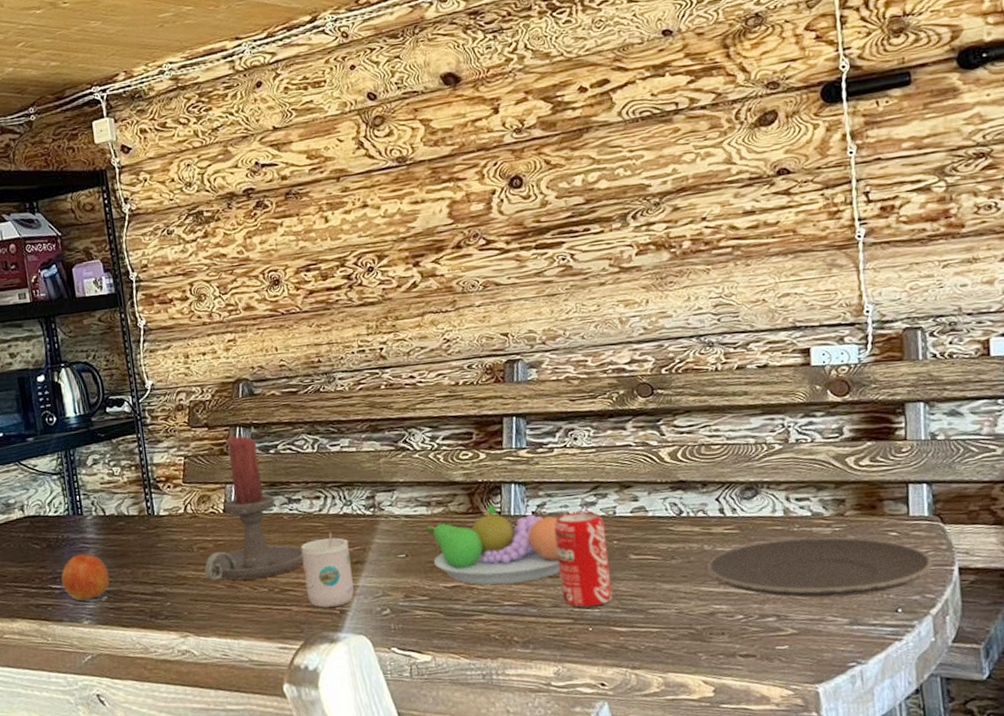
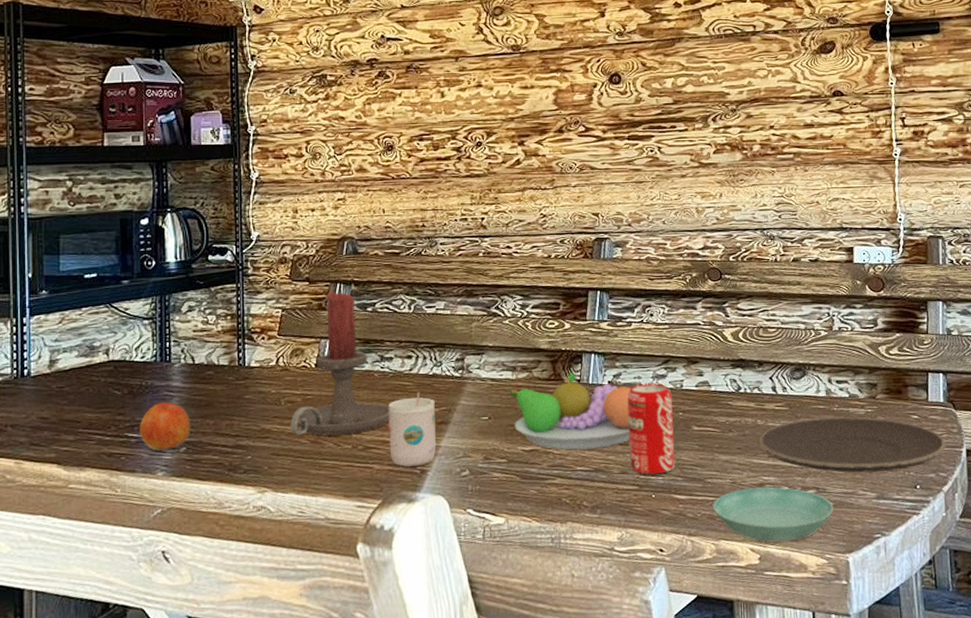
saucer: none [657,615,799,674] -> present [713,487,834,543]

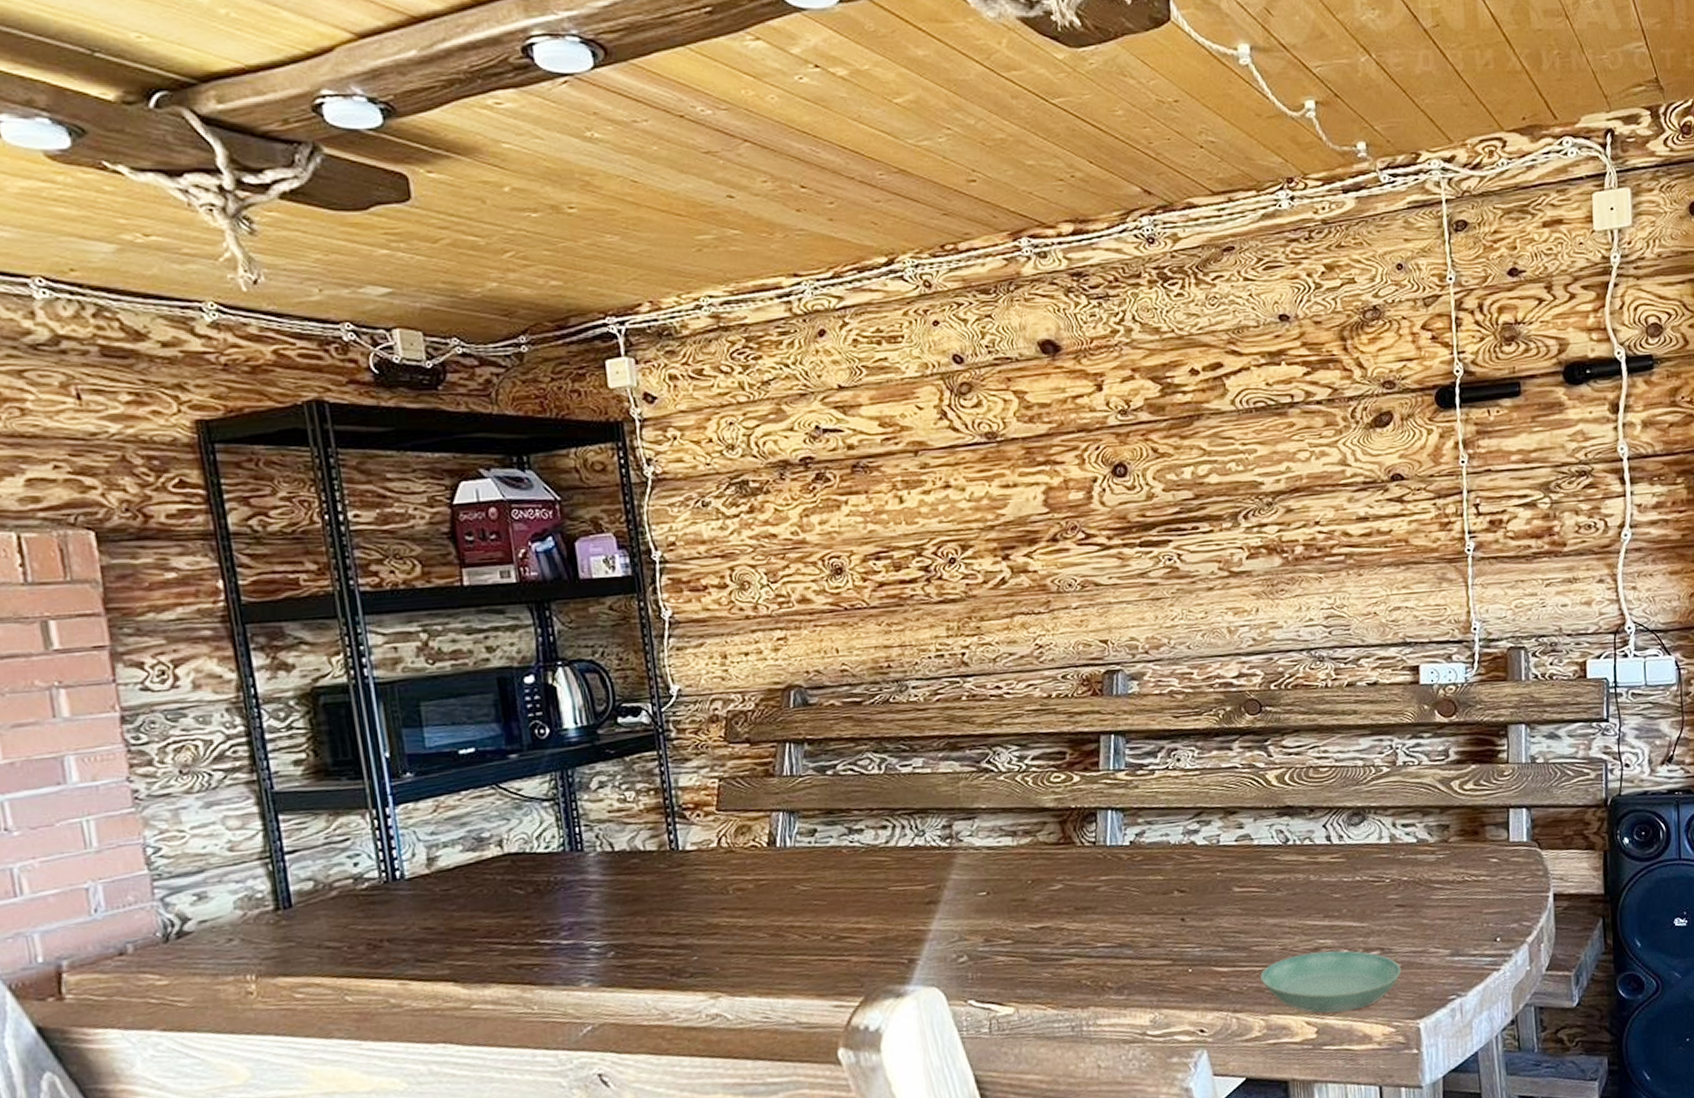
apple: present [140,402,191,451] -> none [552,899,619,958]
candle holder: present [290,292,390,436] -> none [742,754,866,929]
mug: present [388,391,437,467] -> none [863,867,926,957]
fruit bowl: present [509,372,632,450] -> none [1010,833,1159,925]
beverage can: present [627,383,676,475] -> none [1153,840,1215,947]
plate: present [757,417,947,473] -> none [1311,864,1532,930]

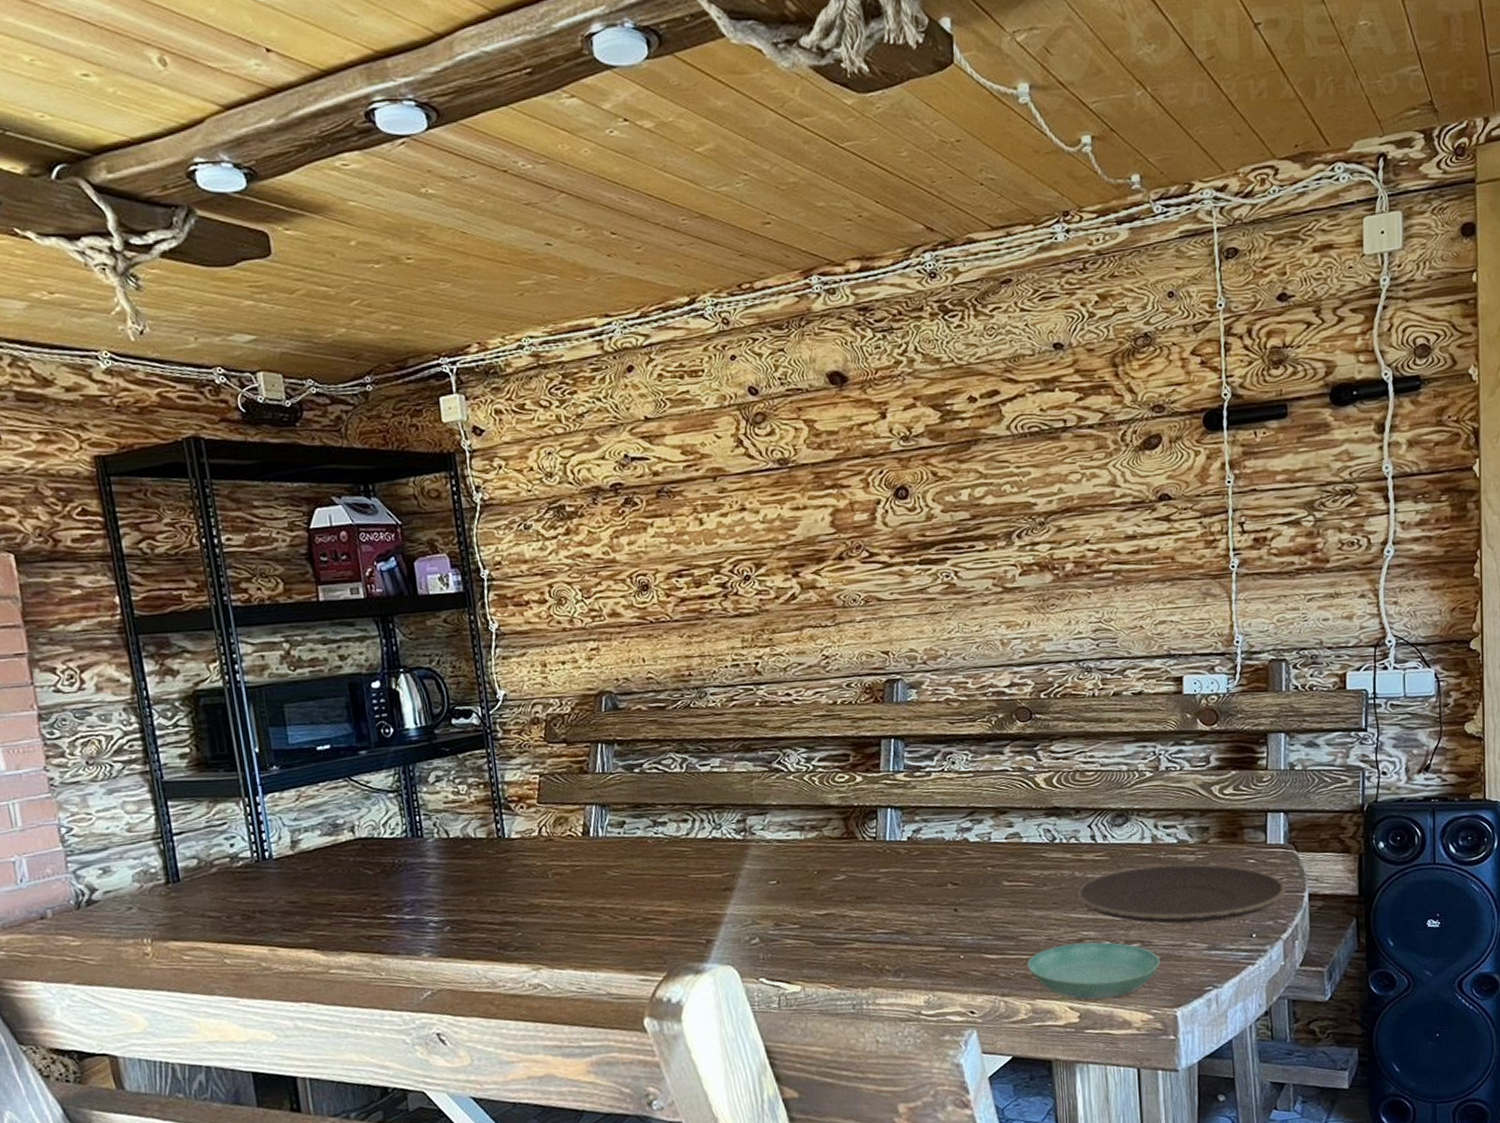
plate: none [1311,864,1532,930] -> present [1075,864,1287,924]

